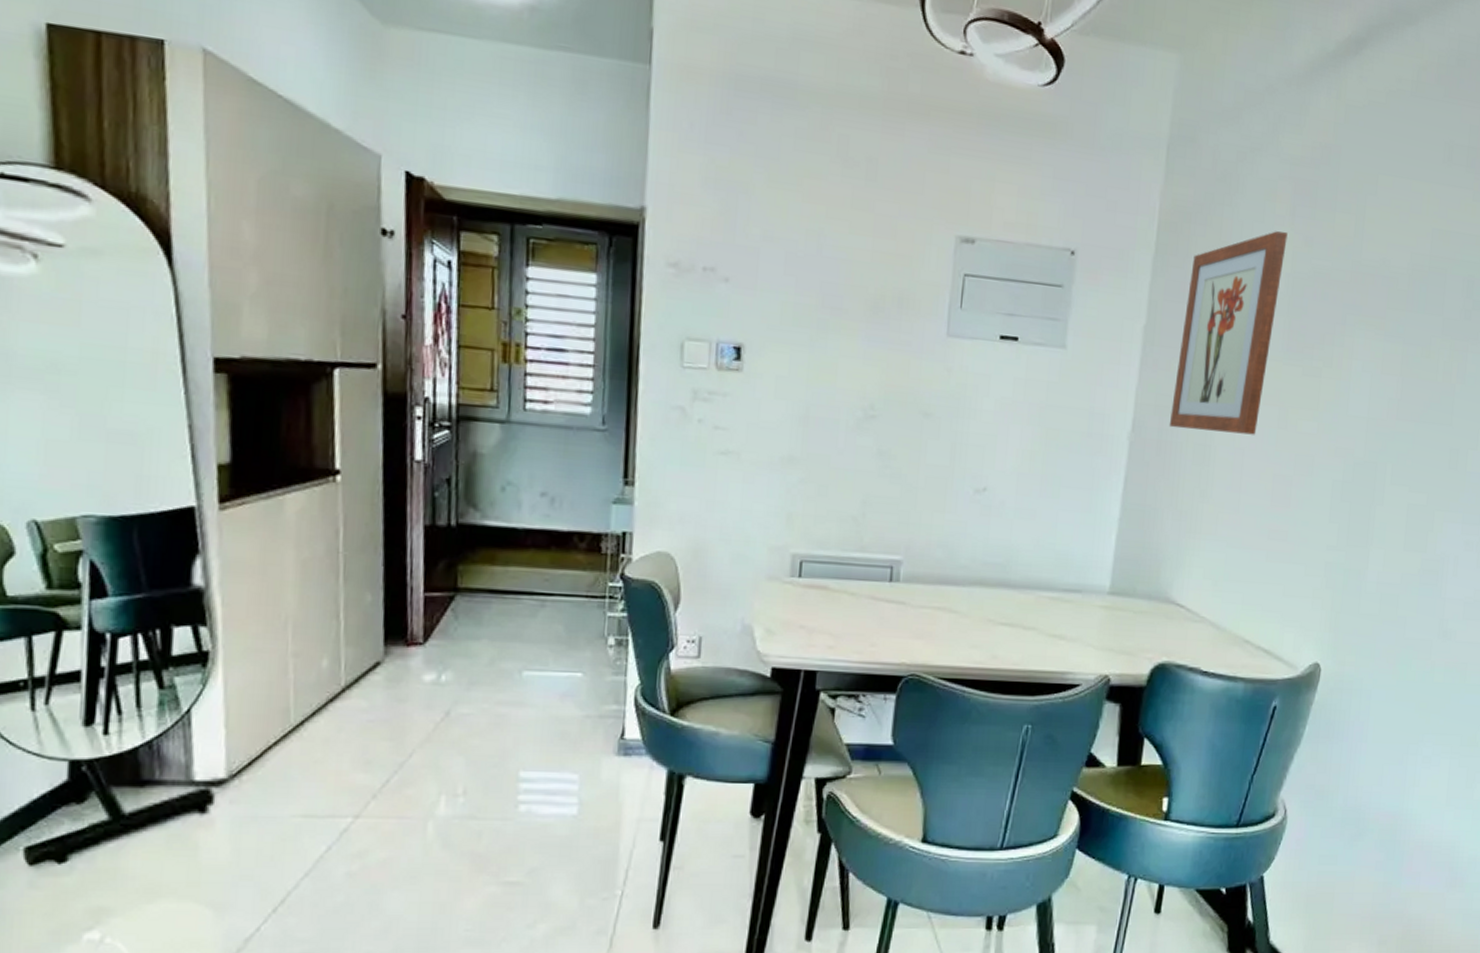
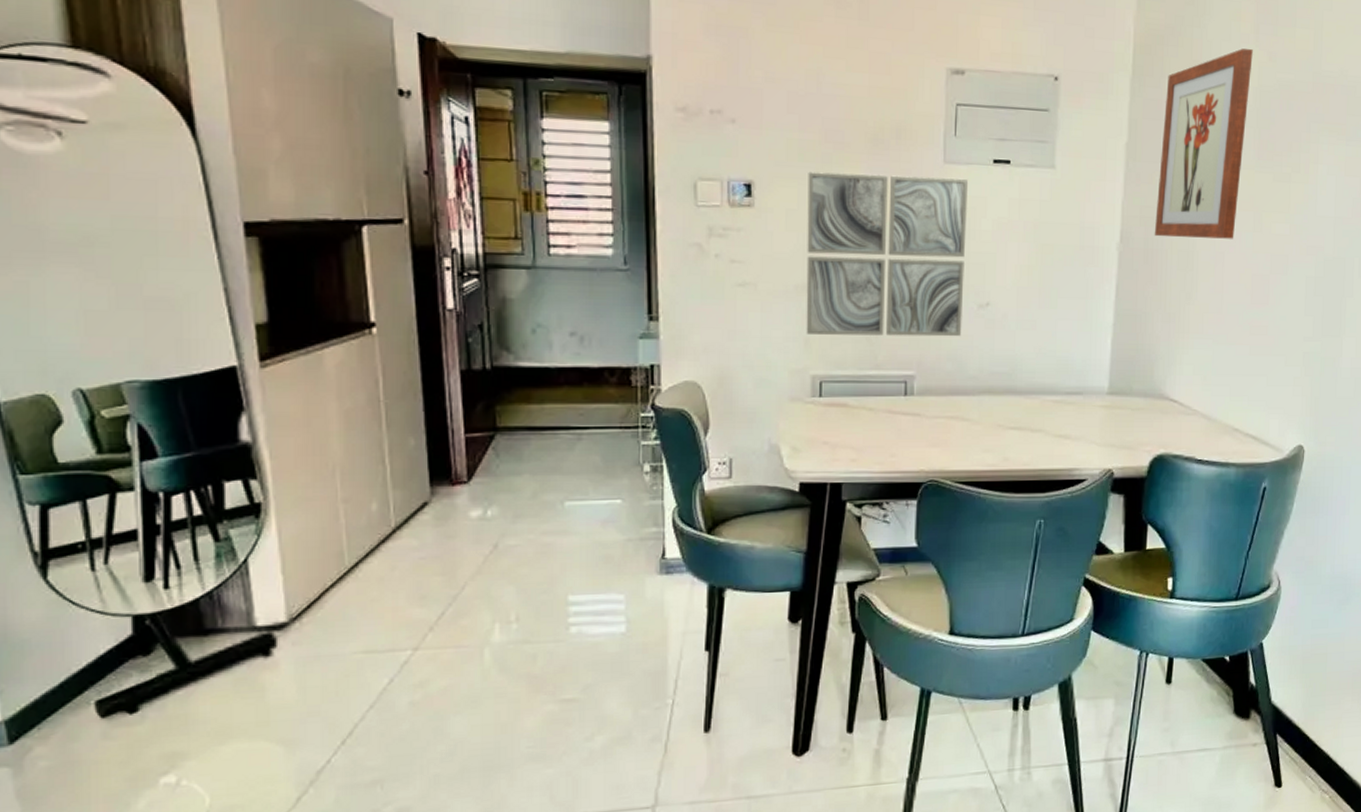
wall art: none [788,337,972,522] -> present [806,171,969,337]

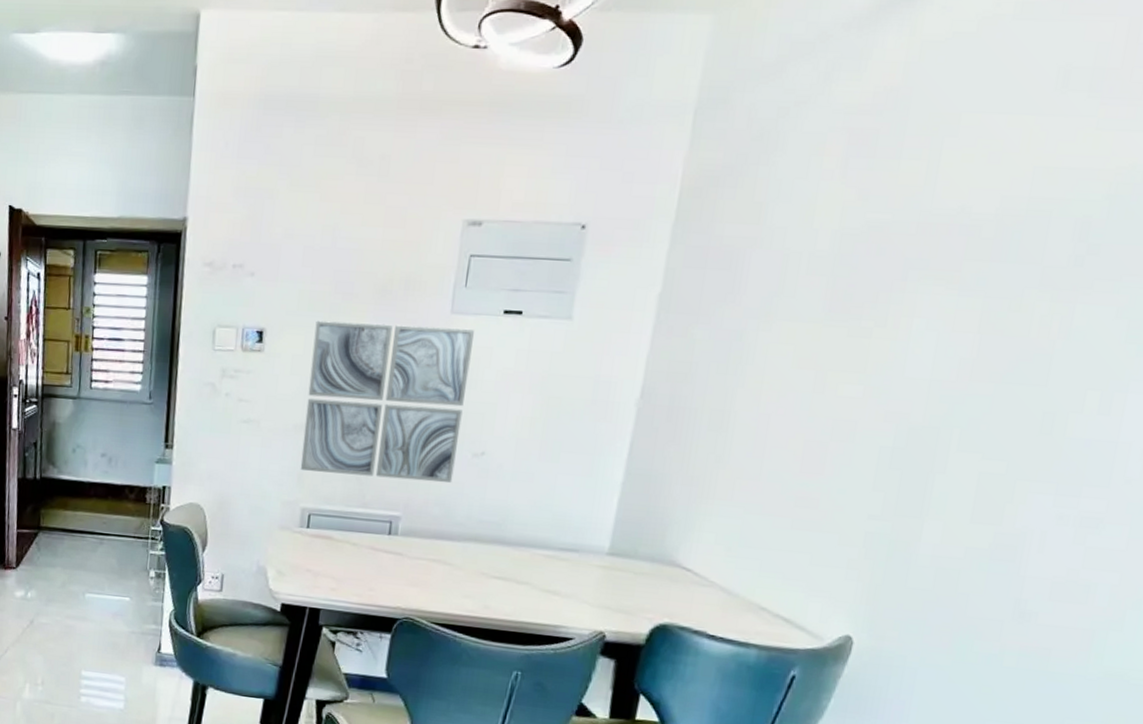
wall art: present [1154,48,1253,239] -> none [682,187,837,400]

